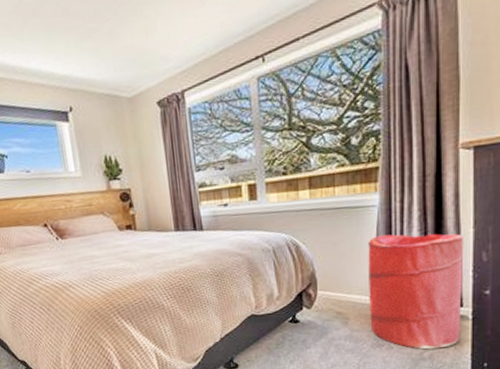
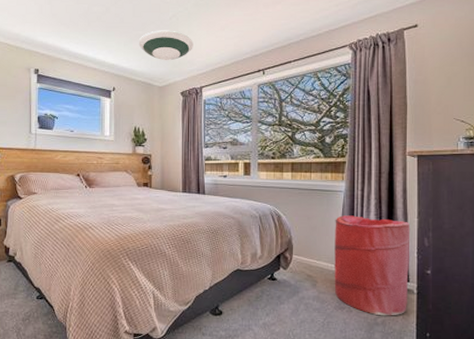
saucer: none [92,16,166,61] -> present [138,30,193,61]

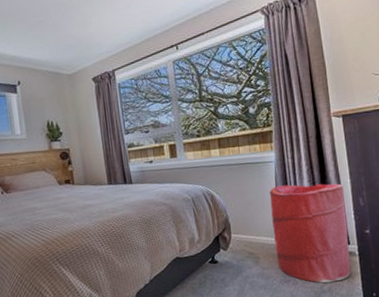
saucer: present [138,30,193,61] -> none [39,12,100,47]

